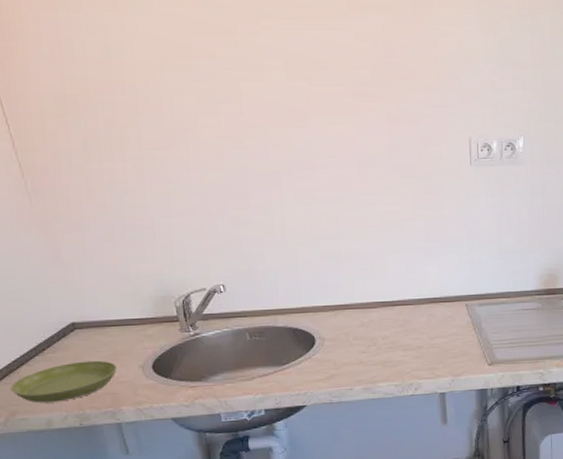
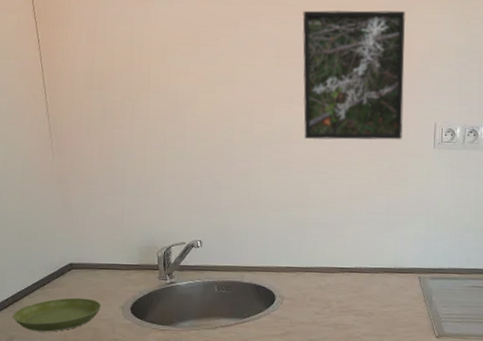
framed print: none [311,11,437,163] -> present [302,10,405,140]

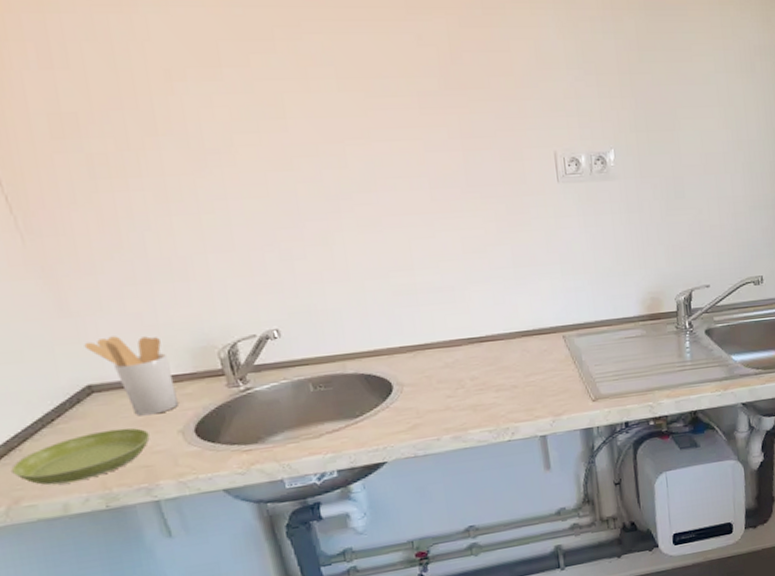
utensil holder: none [74,230,125,292] -> present [84,336,180,416]
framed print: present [302,10,405,140] -> none [362,12,519,185]

